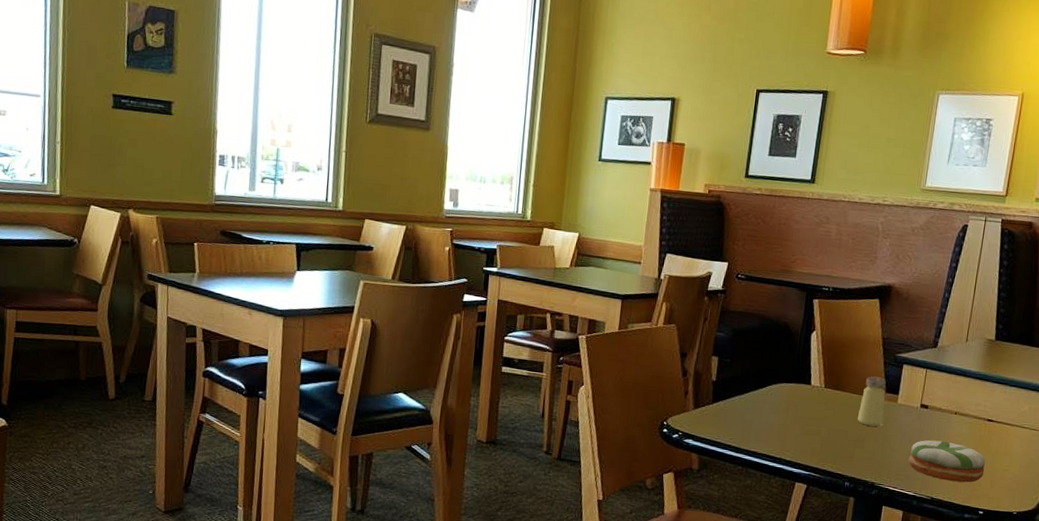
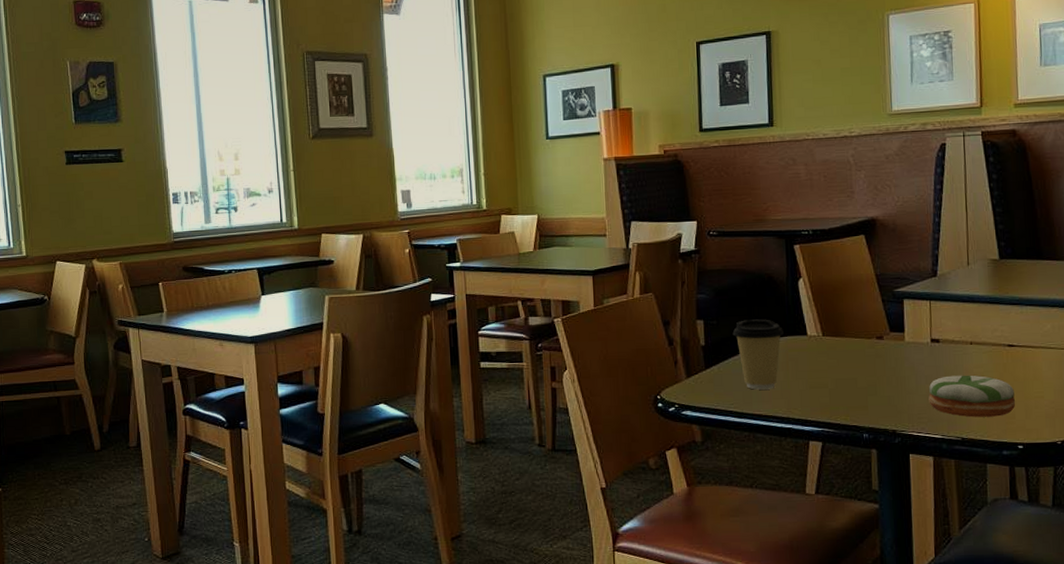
coffee cup: none [743,362,790,430] -> present [732,319,784,390]
saltshaker: present [858,376,886,427] -> none [864,316,894,370]

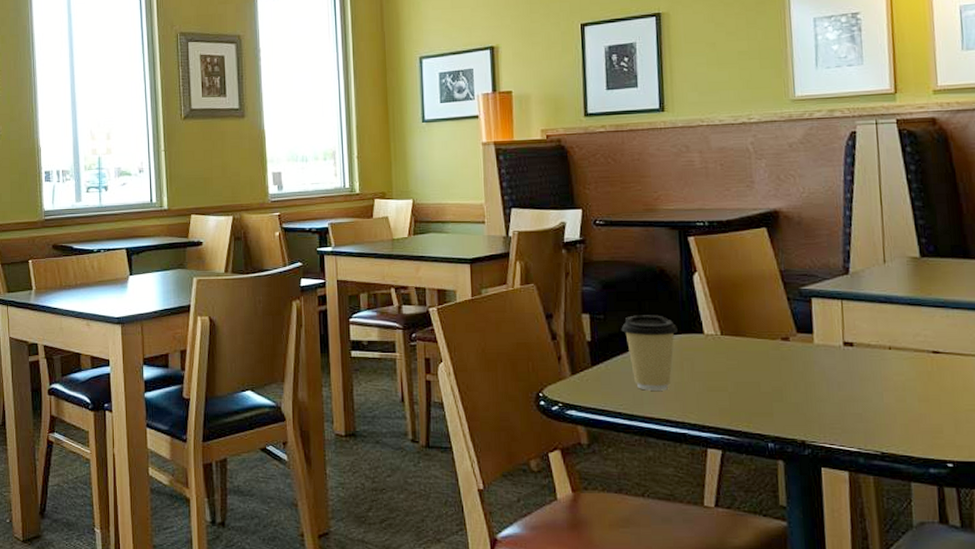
pastry: present [928,375,1016,418] -> none [842,383,944,430]

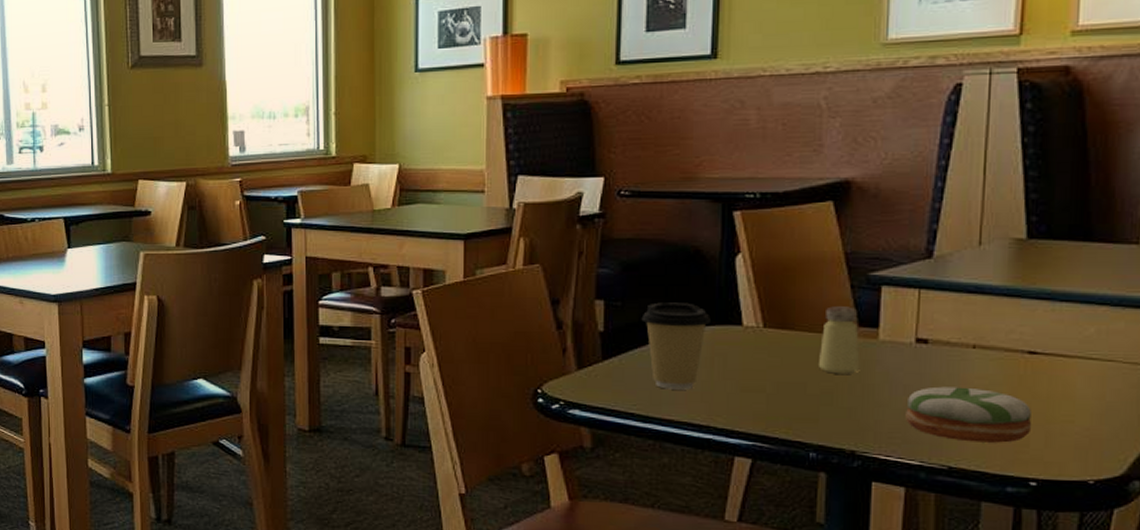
saltshaker: none [768,316,802,374] -> present [819,306,860,374]
pastry: none [842,383,944,430] -> present [905,386,1032,443]

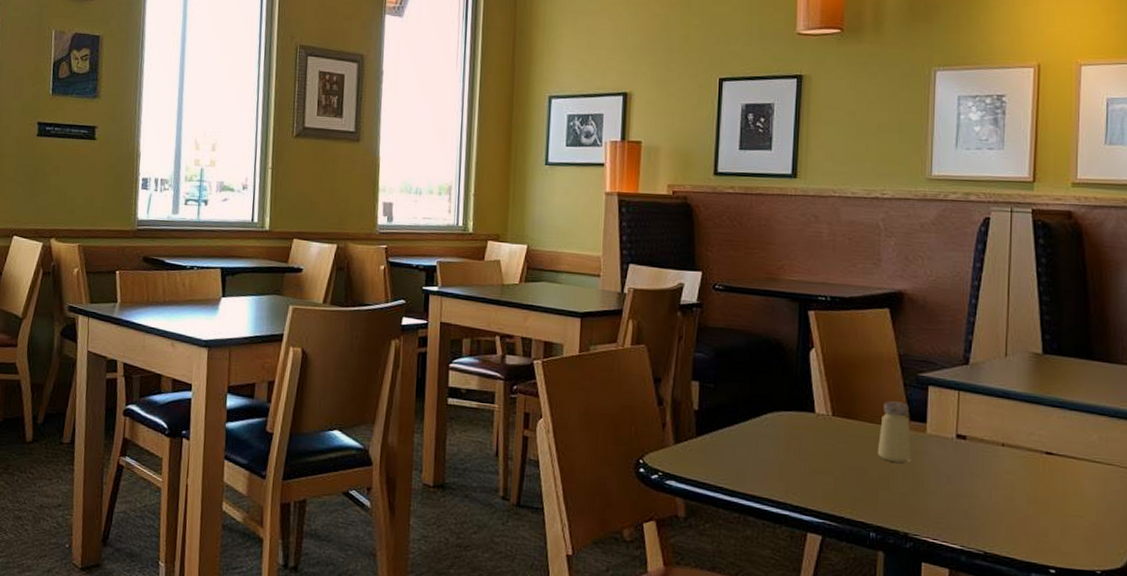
coffee cup: present [641,302,710,390] -> none [730,387,788,468]
pastry: present [905,386,1032,443] -> none [949,478,1051,533]

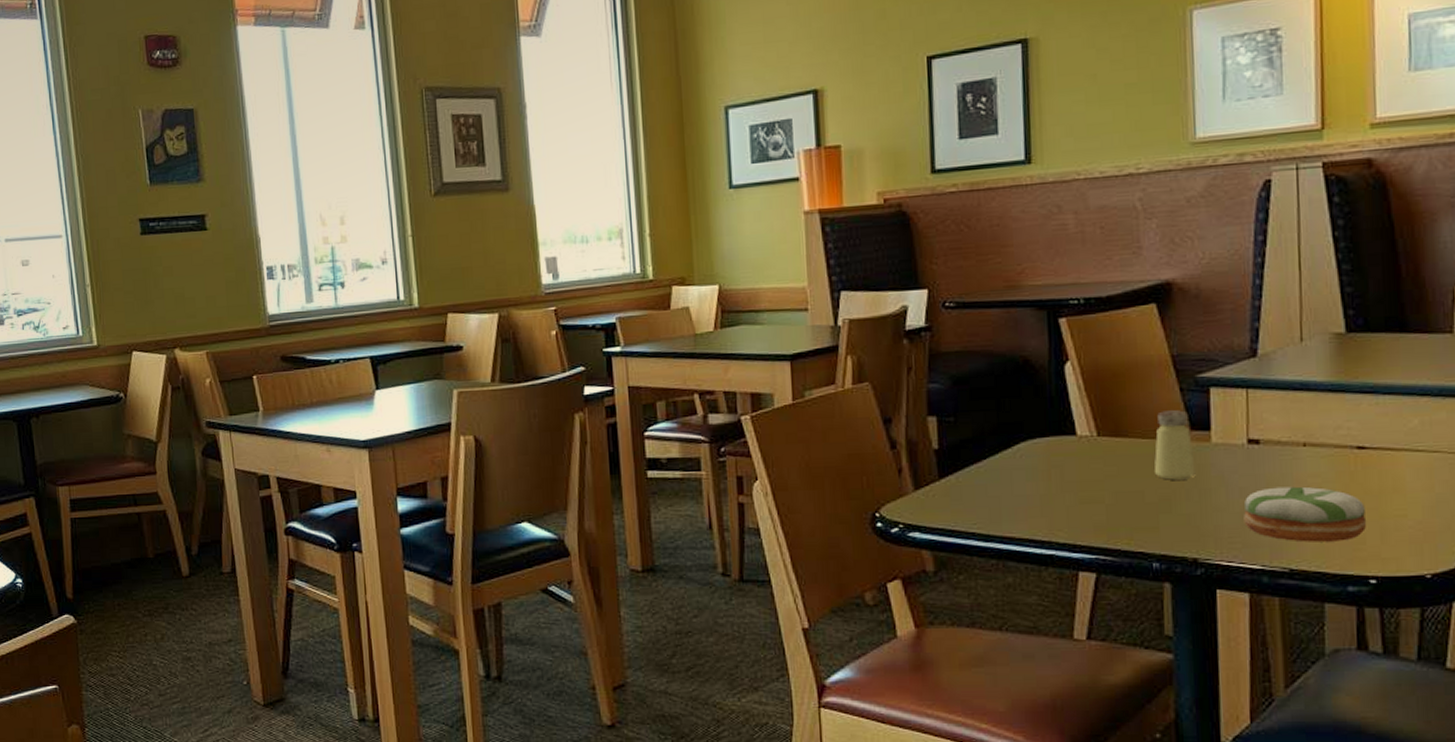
pastry: none [949,478,1051,533] -> present [1243,486,1367,542]

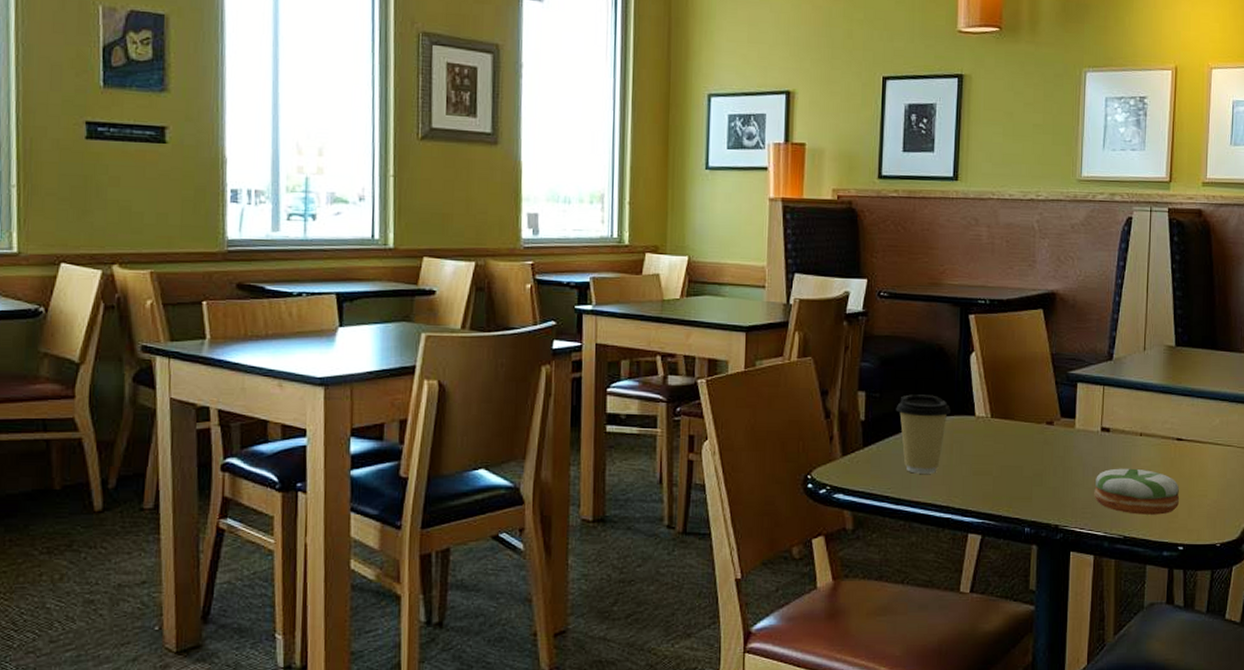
coffee cup: none [975,415,1045,506] -> present [895,394,951,474]
saltshaker: present [1154,410,1196,480] -> none [1032,400,1062,458]

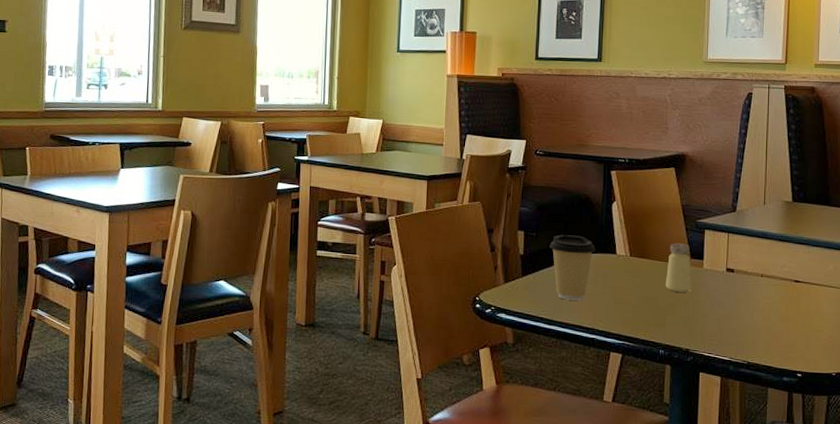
saltshaker: none [1032,400,1062,458] -> present [666,243,692,293]
pastry: present [1094,468,1180,515] -> none [720,303,798,345]

